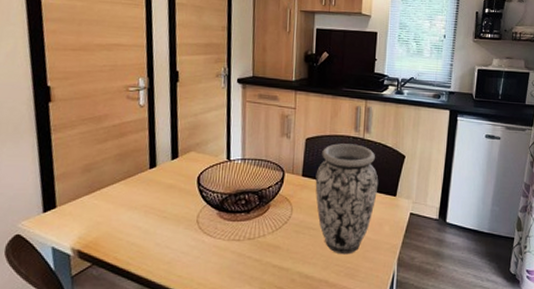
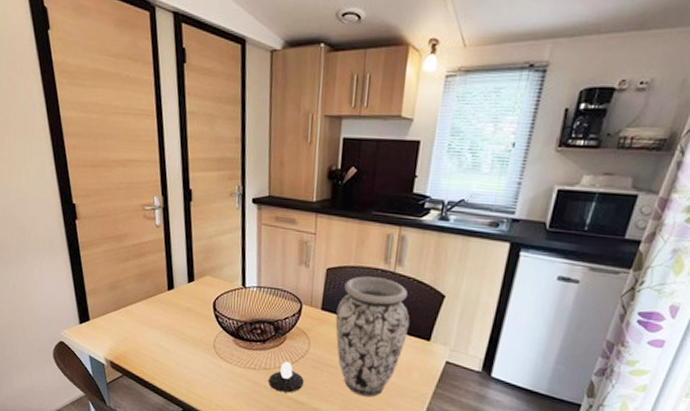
candle: none [253,229,288,261] -> present [268,361,304,393]

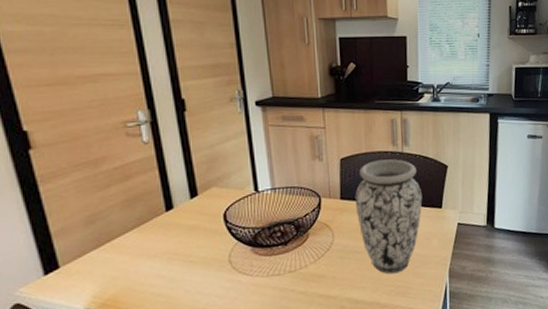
candle: present [268,361,304,393] -> none [296,258,333,292]

